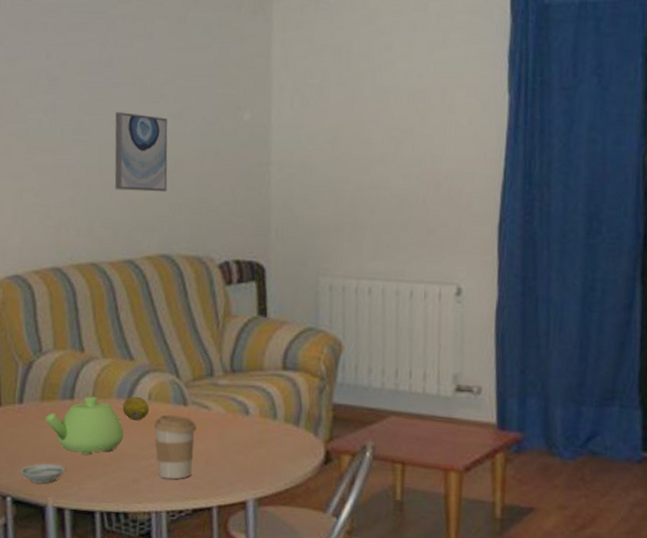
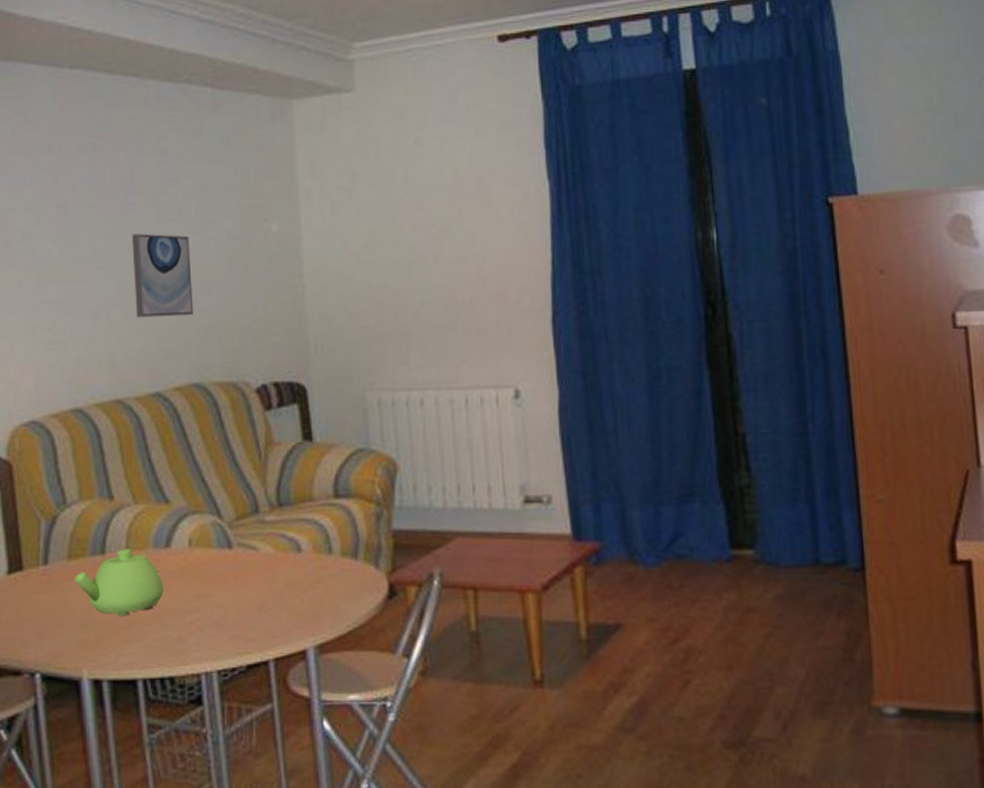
saucer: present [19,464,66,484] -> none [48,630,101,655]
fruit: present [122,396,150,421] -> none [160,543,191,571]
coffee cup: present [153,414,197,479] -> none [196,559,244,634]

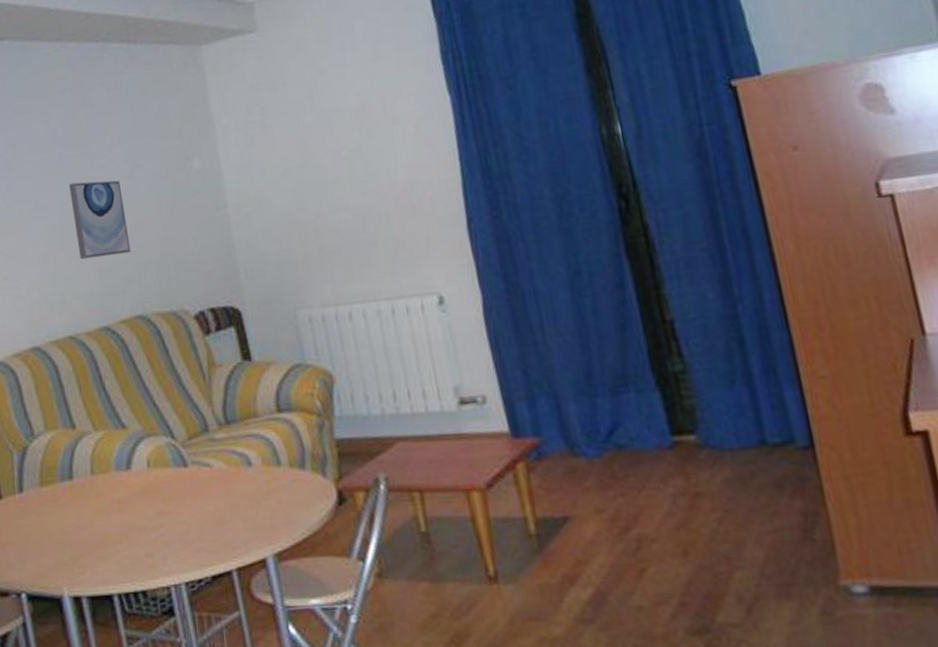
teapot: present [75,548,164,615] -> none [48,473,130,536]

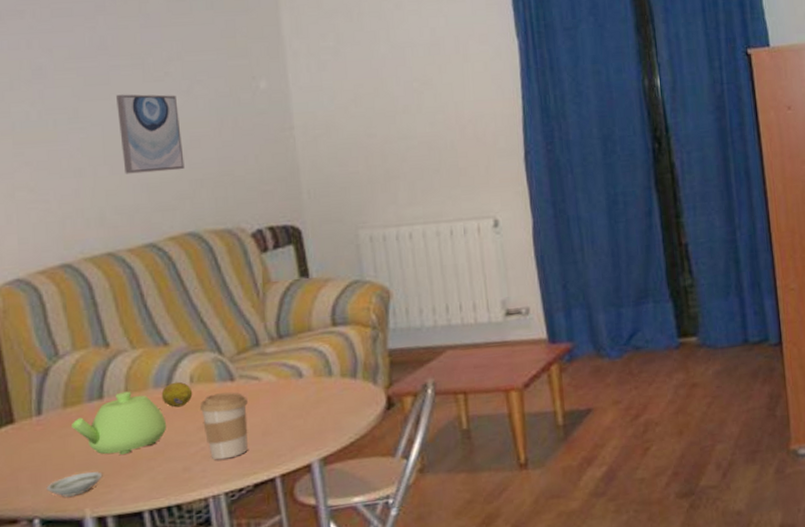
saucer: none [30,550,77,575] -> present [46,471,103,498]
teapot: none [48,473,130,536] -> present [72,391,167,455]
fruit: none [122,465,151,492] -> present [161,381,193,408]
coffee cup: none [157,477,204,548] -> present [199,391,248,460]

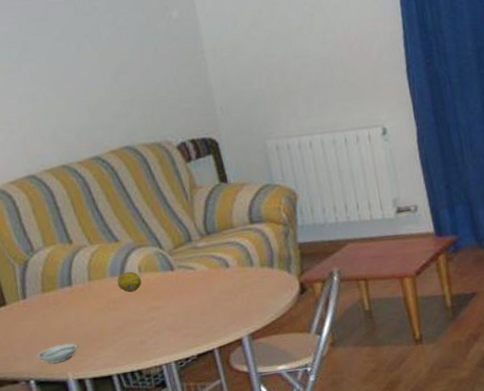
teapot: present [72,391,167,455] -> none [50,279,125,330]
wall art: present [116,94,185,174] -> none [55,26,117,98]
coffee cup: present [199,391,248,460] -> none [148,279,190,335]

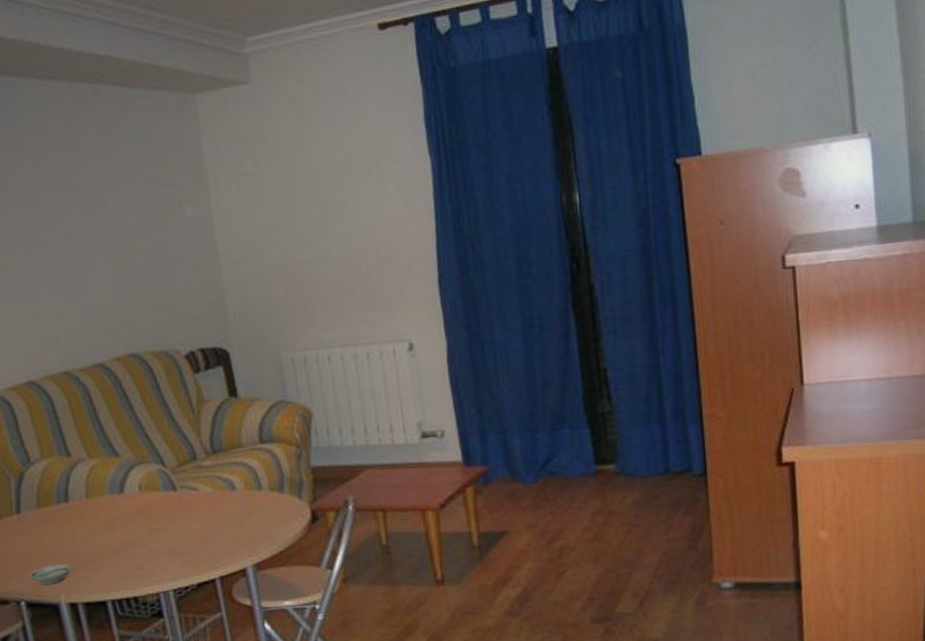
fruit: present [117,271,142,293] -> none [116,489,142,512]

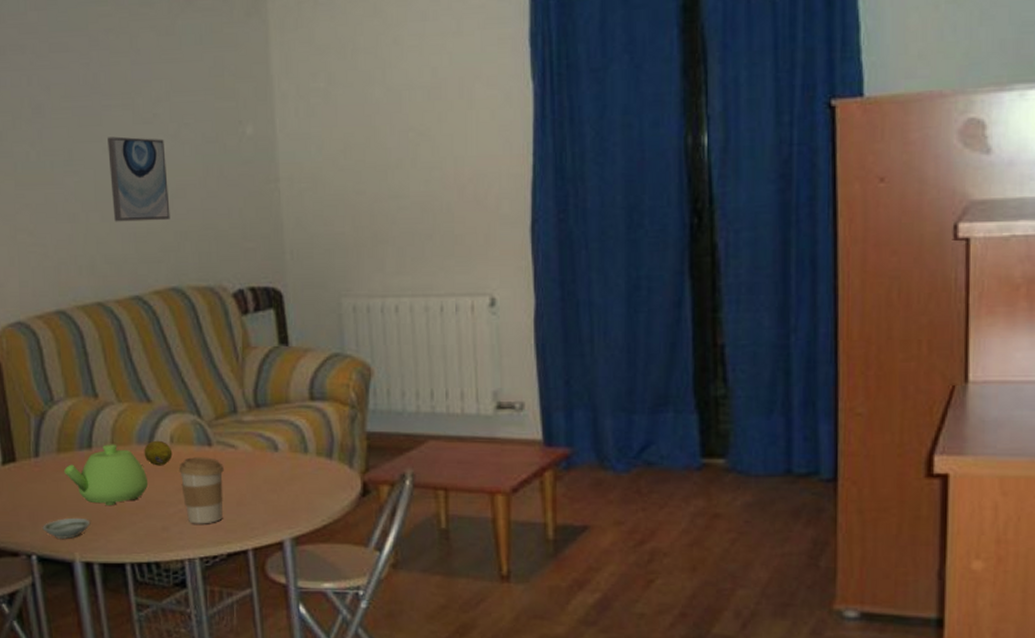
teapot: none [45,496,122,551] -> present [64,444,149,505]
wall art: none [62,224,124,300] -> present [108,136,170,222]
fruit: none [116,489,142,512] -> present [144,440,173,466]
coffee cup: none [148,500,191,561] -> present [178,456,224,524]

